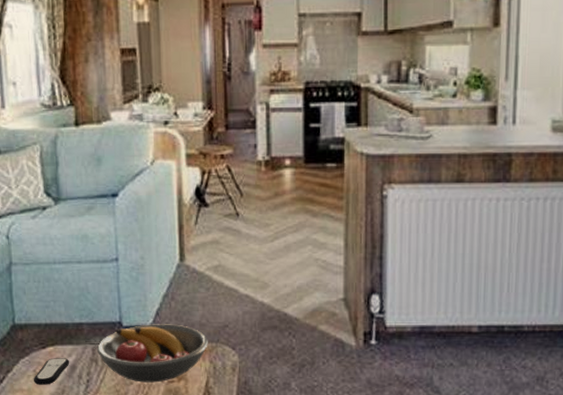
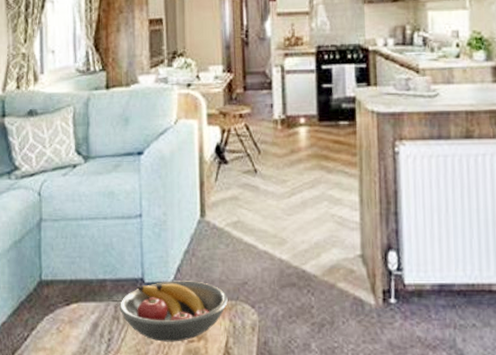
remote control: present [34,358,70,385] -> none [57,315,93,344]

